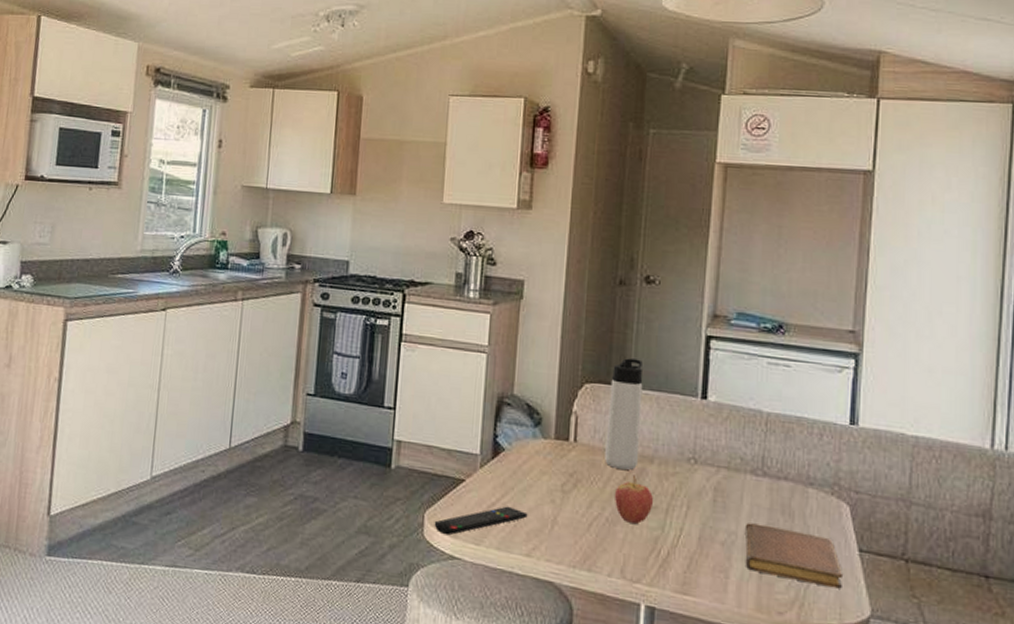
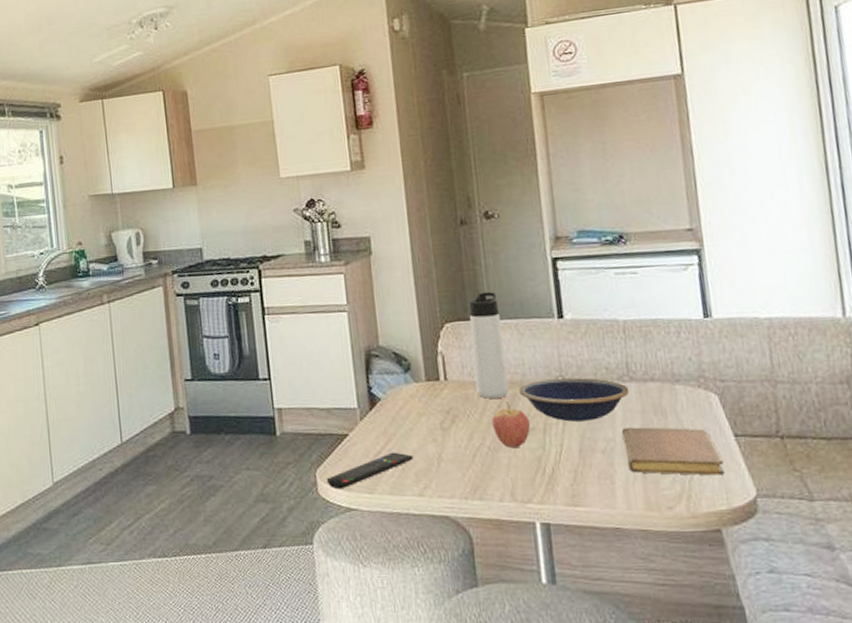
bowl: none [648,459,761,510] -> present [519,378,630,422]

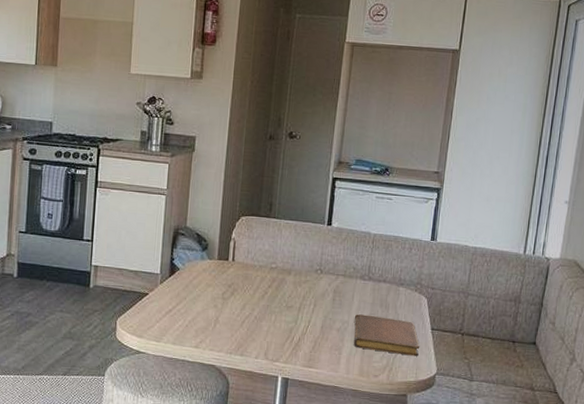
remote control: present [326,452,414,490] -> none [124,311,197,336]
thermos bottle: present [469,292,509,399] -> none [255,196,286,280]
fruit: present [492,402,530,449] -> none [262,284,290,320]
bowl: present [519,378,630,422] -> none [287,271,367,306]

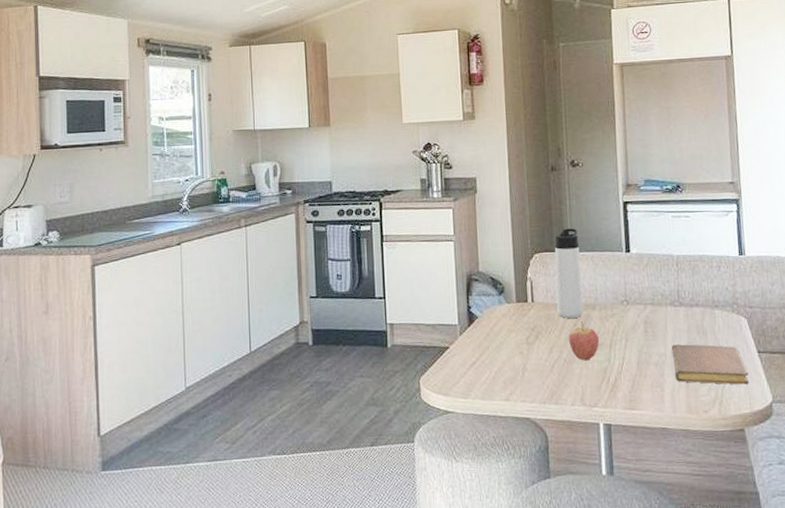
thermos bottle: none [255,196,286,280] -> present [554,228,584,318]
fruit: none [262,284,290,320] -> present [569,321,599,361]

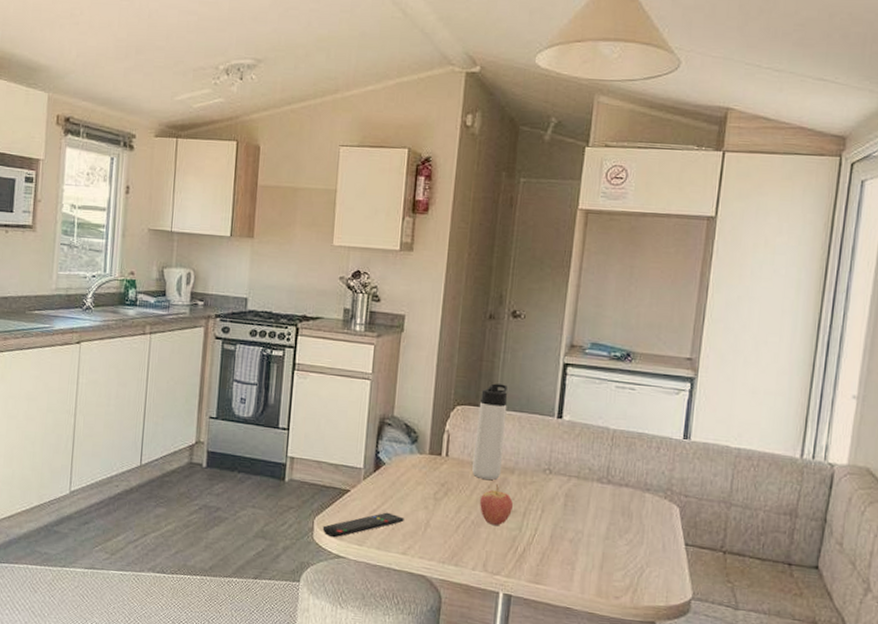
remote control: none [428,363,503,395] -> present [322,512,404,538]
notebook: present [671,344,749,385] -> none [589,523,672,577]

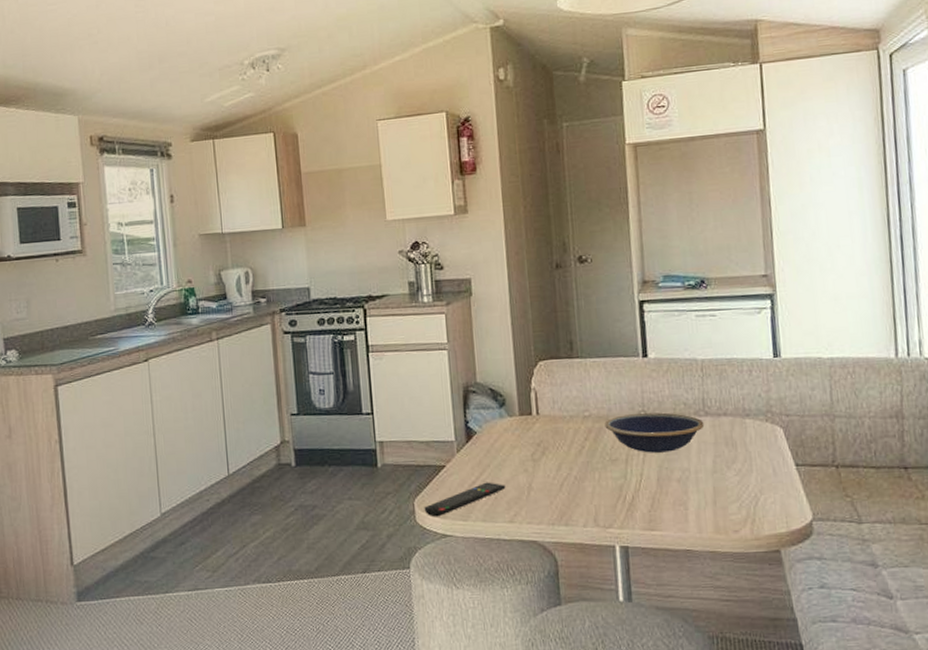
thermos bottle: present [472,383,508,480] -> none [561,332,596,432]
fruit: present [480,484,513,526] -> none [579,435,614,478]
bowl: none [509,470,605,513] -> present [604,412,705,453]

